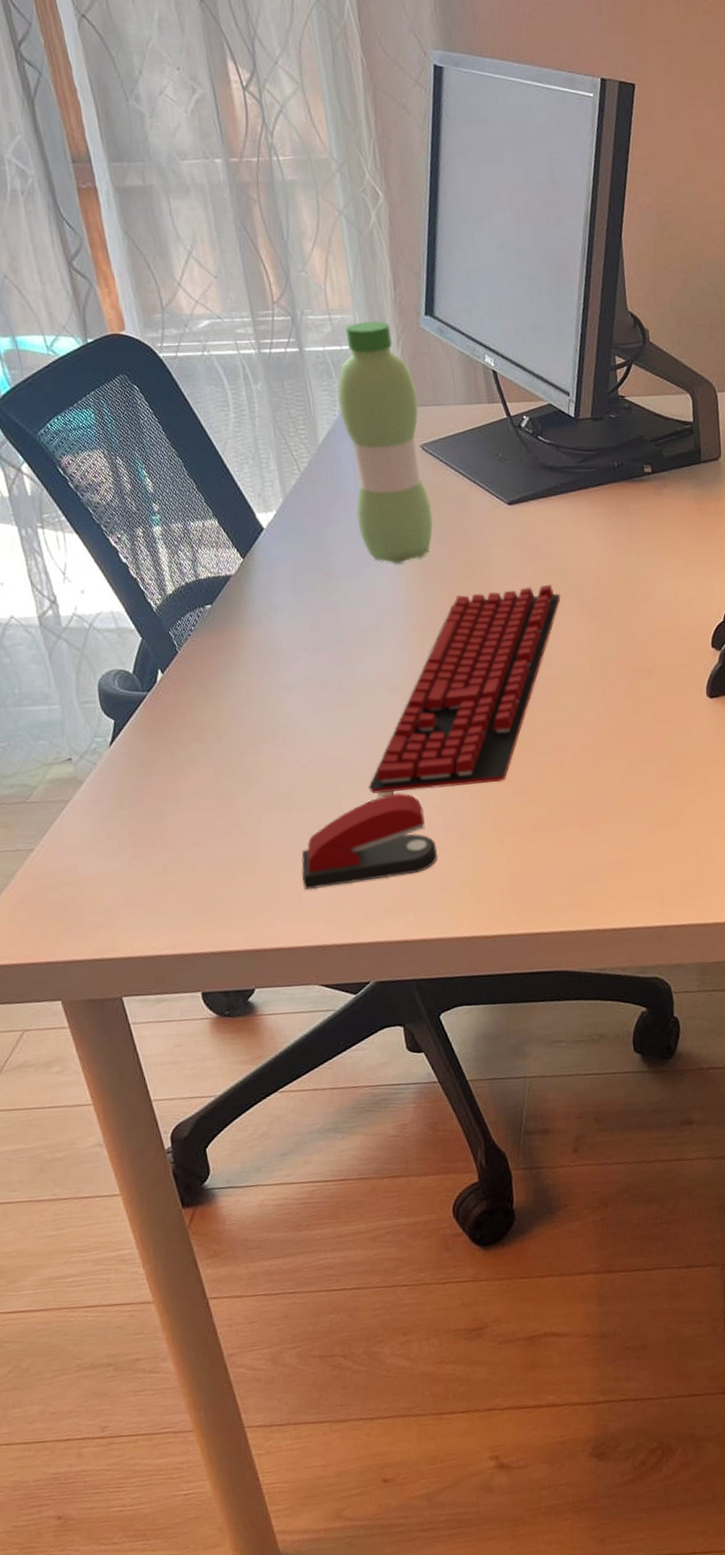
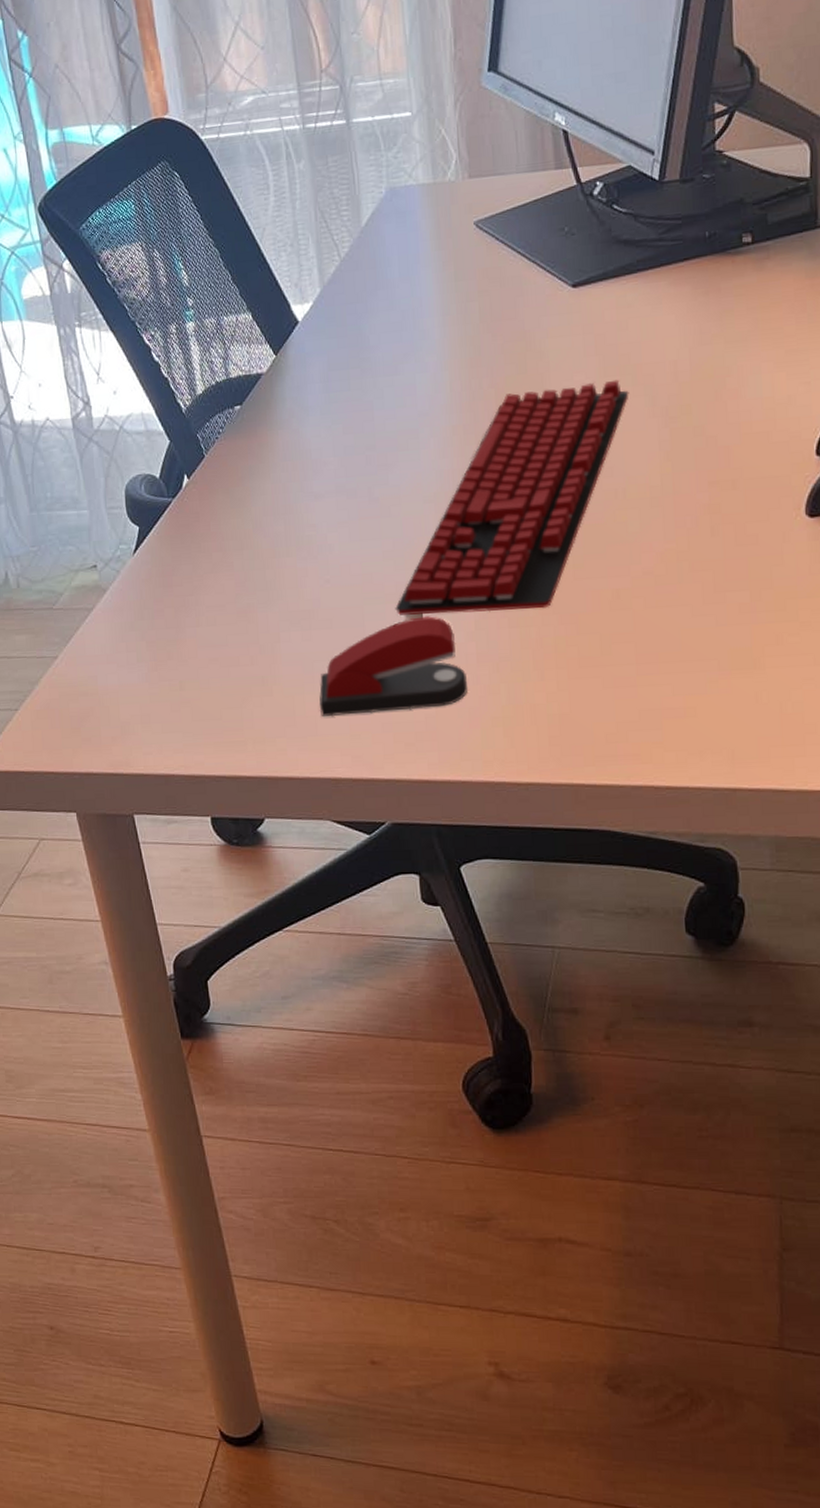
water bottle: present [337,321,433,564] -> none [385,82,484,359]

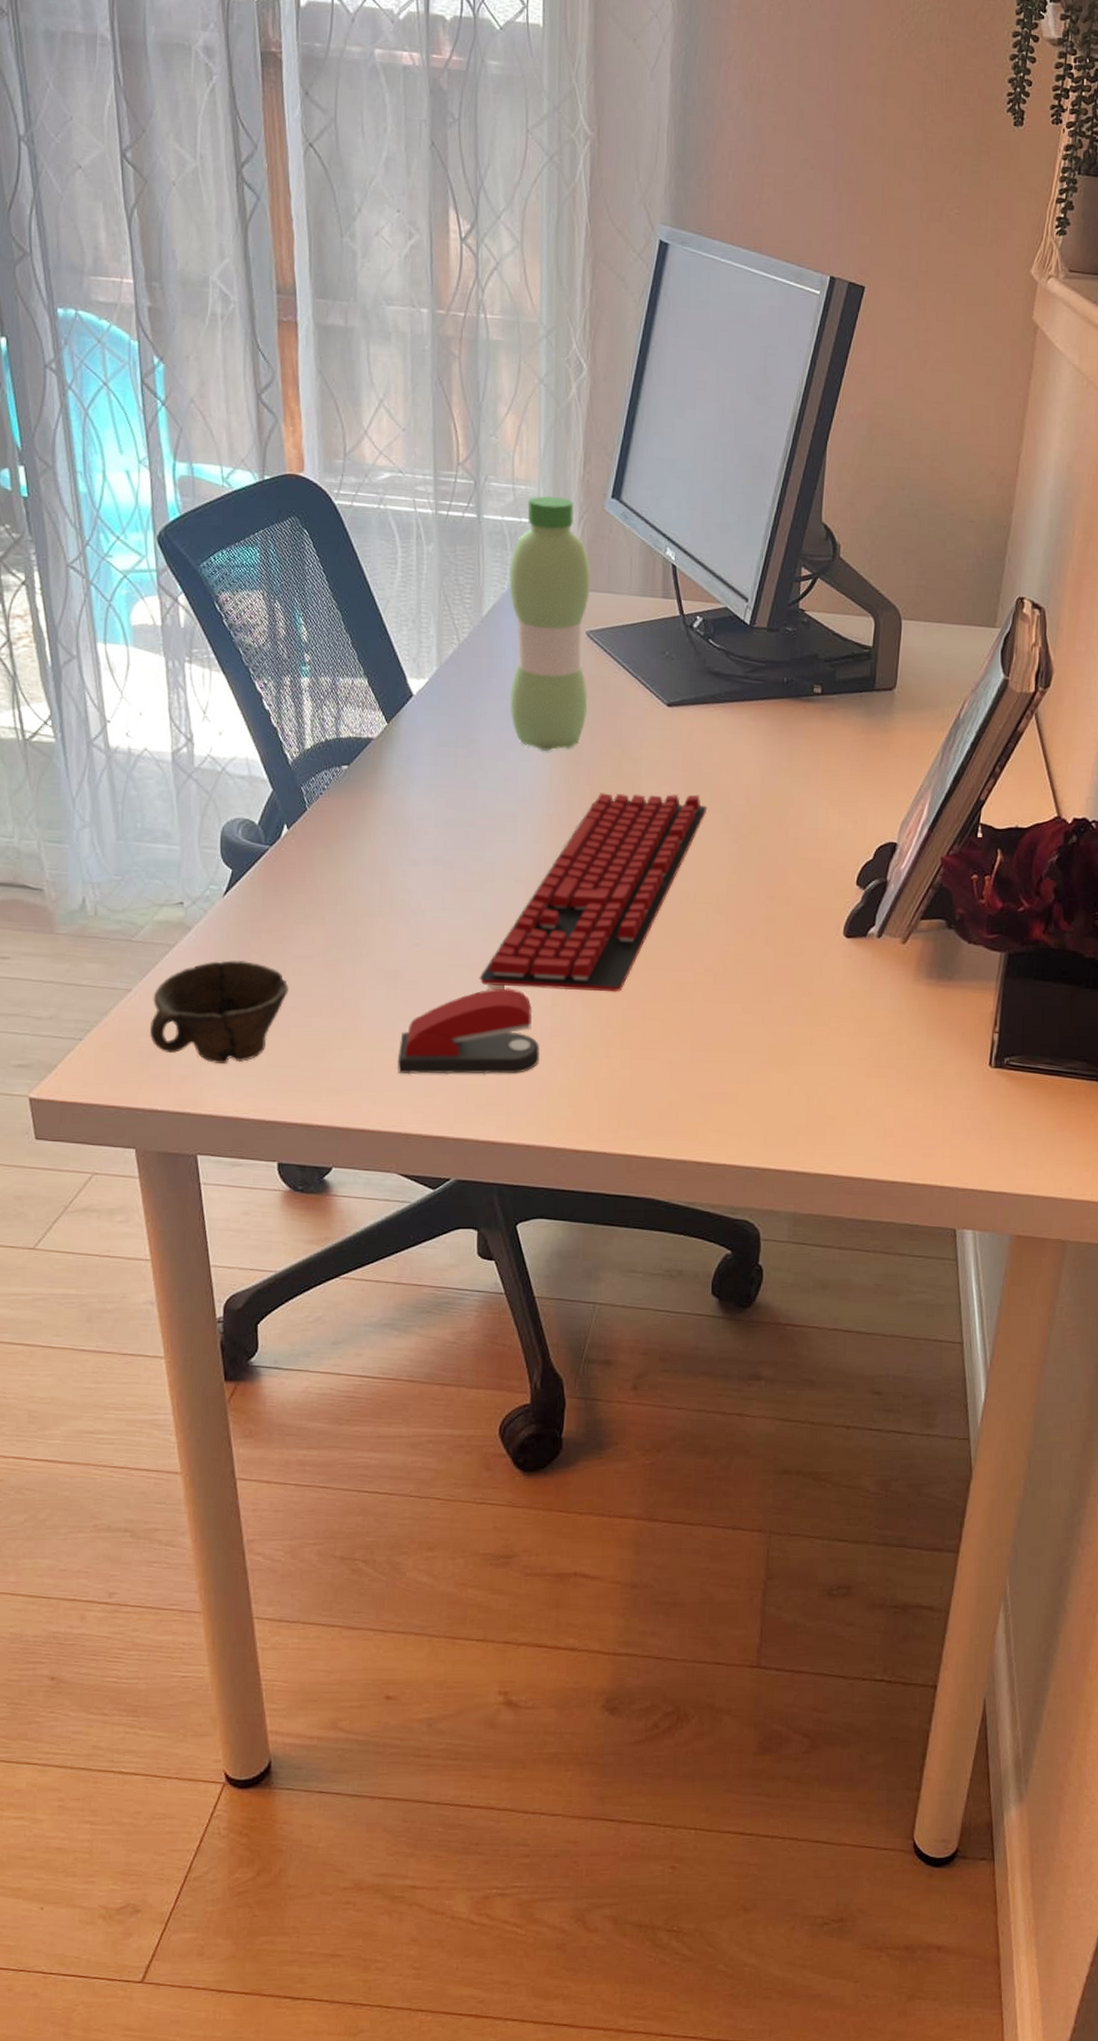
cup: none [78,617,205,722] -> present [149,960,289,1064]
water bottle: none [385,82,484,359] -> present [509,496,591,752]

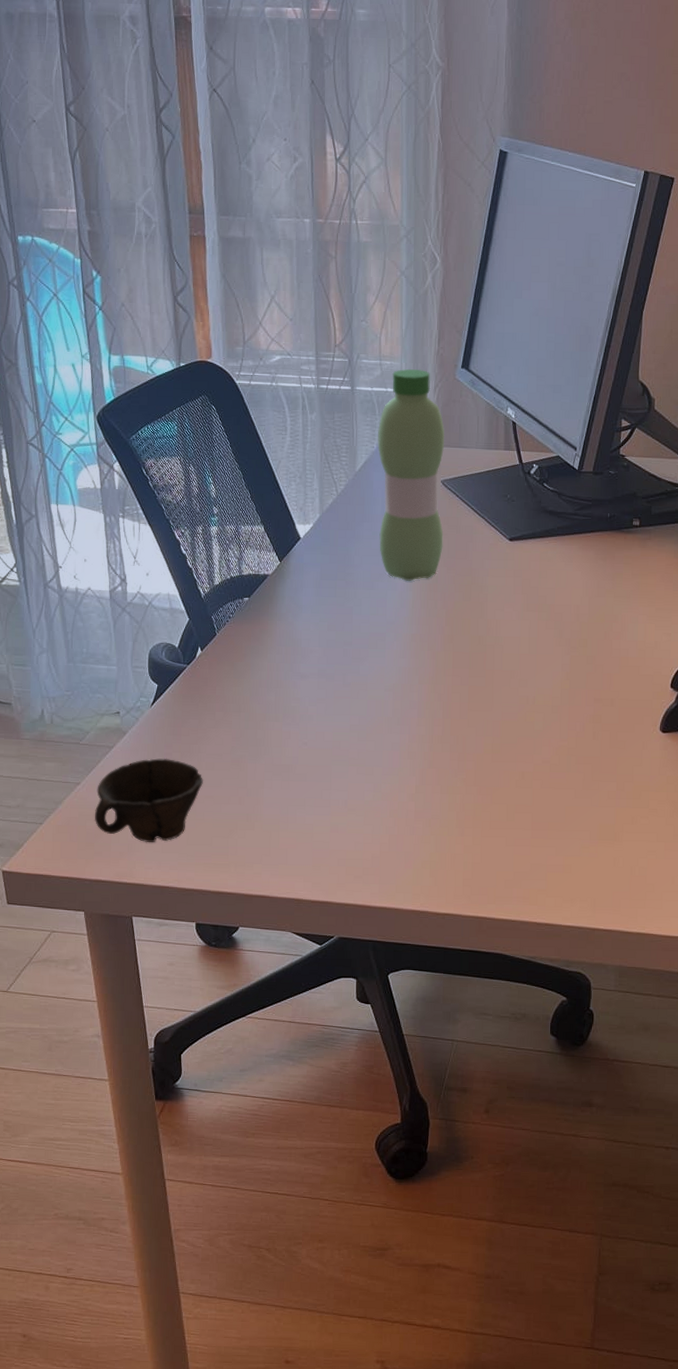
stapler: present [396,988,539,1075] -> none [290,778,406,851]
keyboard: present [479,793,708,993] -> none [356,614,544,781]

